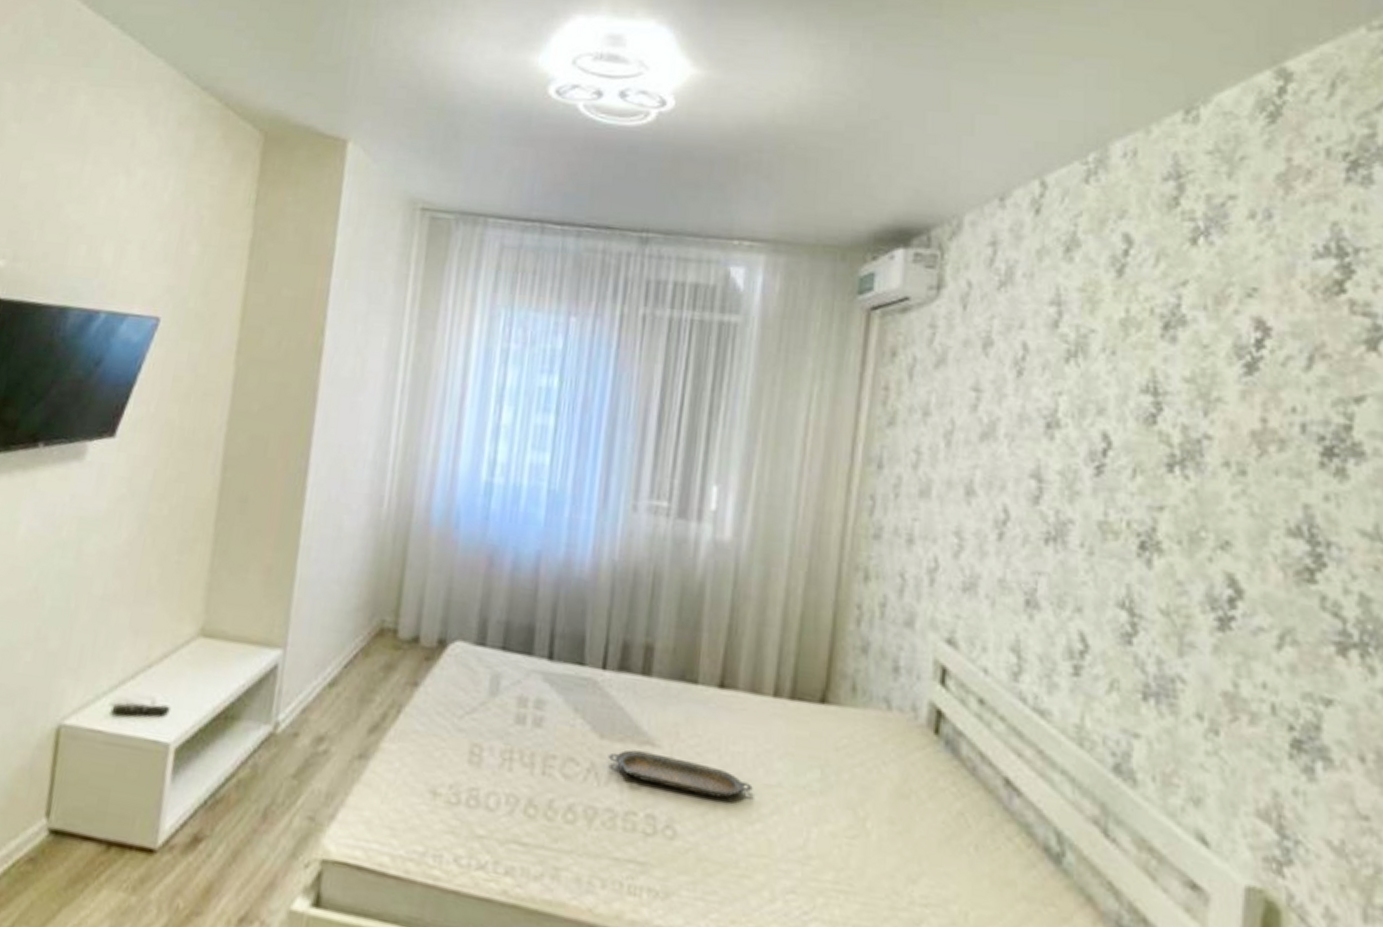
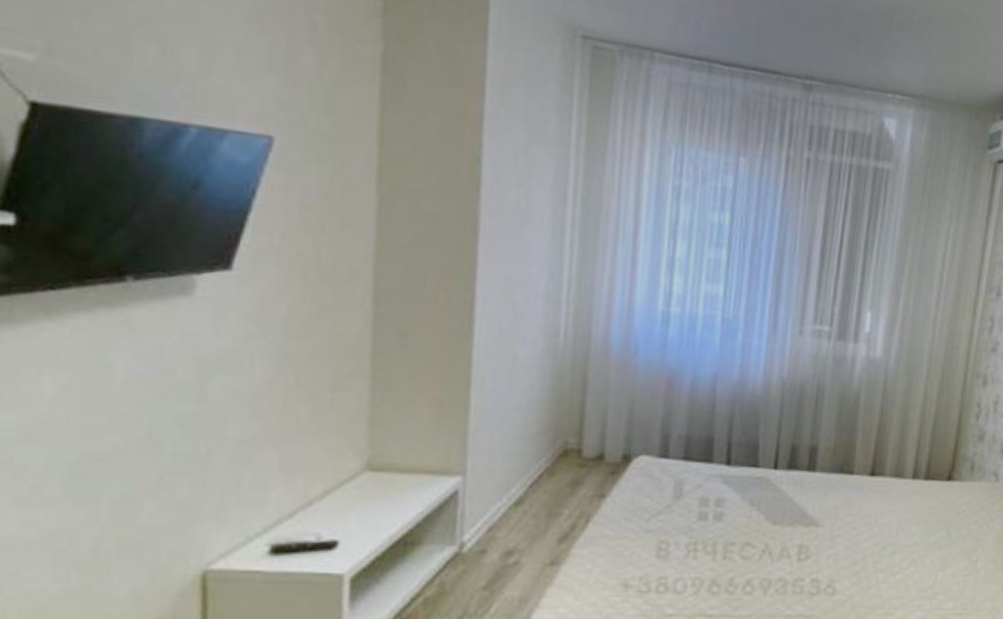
serving tray: present [608,749,753,799] -> none [779,531,895,559]

